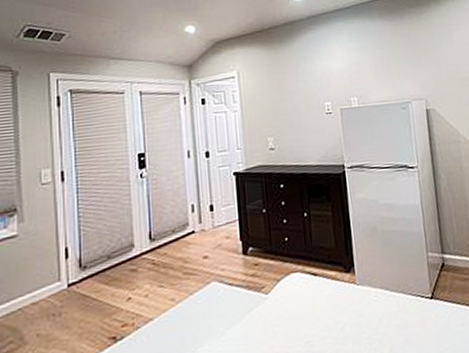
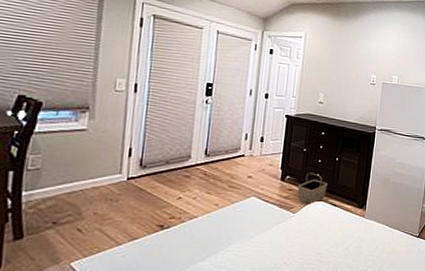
basket: none [264,237,301,280] -> present [297,172,328,205]

